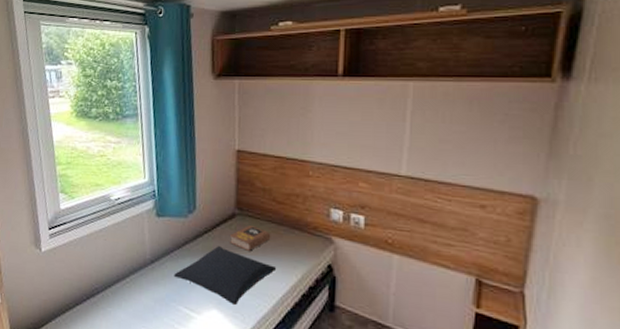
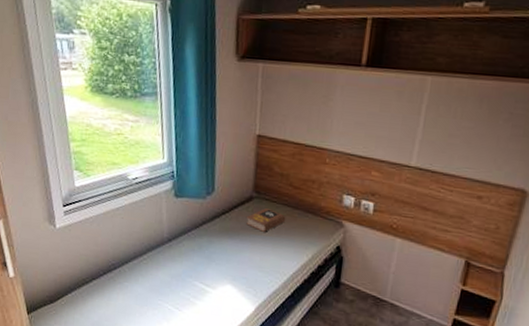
pillow: present [173,246,277,306] -> none [190,227,290,282]

